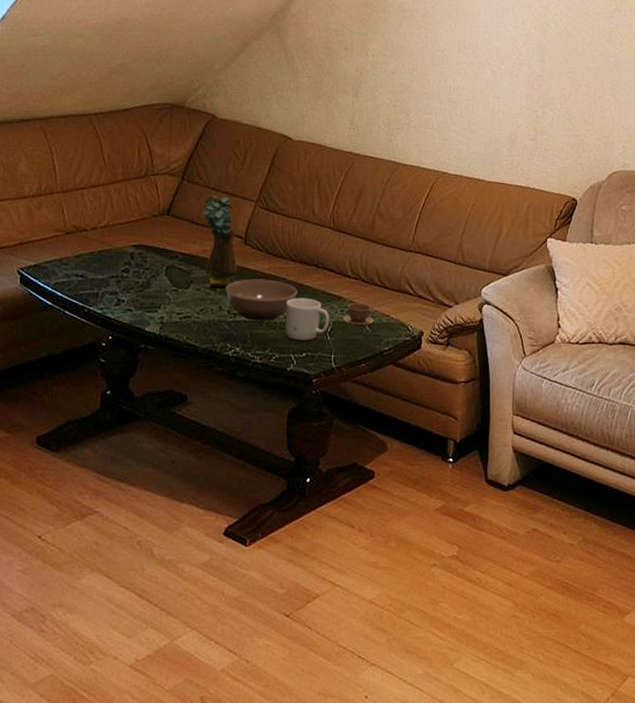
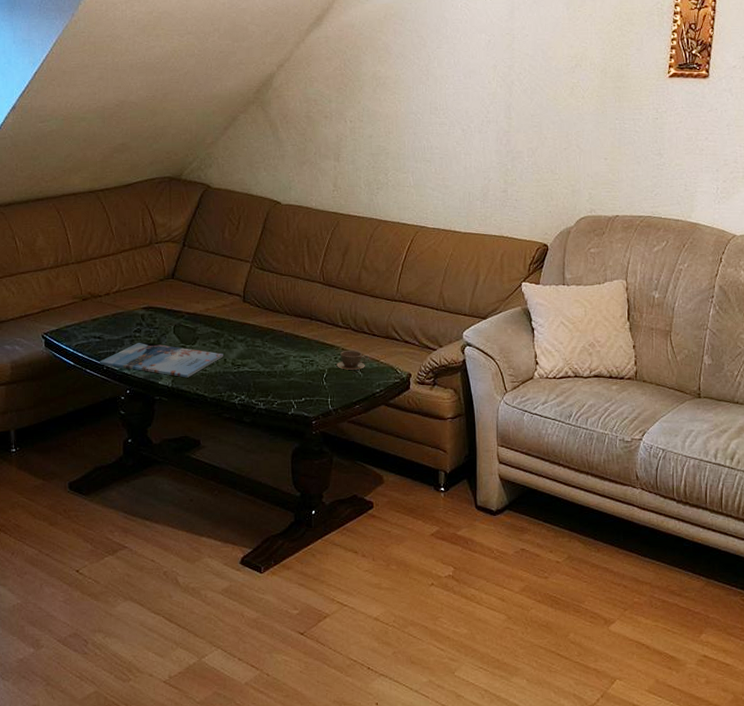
magazine: none [79,283,219,325] -> present [99,342,223,378]
vase: present [202,192,237,289] -> none [203,256,238,343]
bowl: present [225,279,297,322] -> none [228,332,294,372]
mug: present [284,297,330,341] -> none [284,347,325,387]

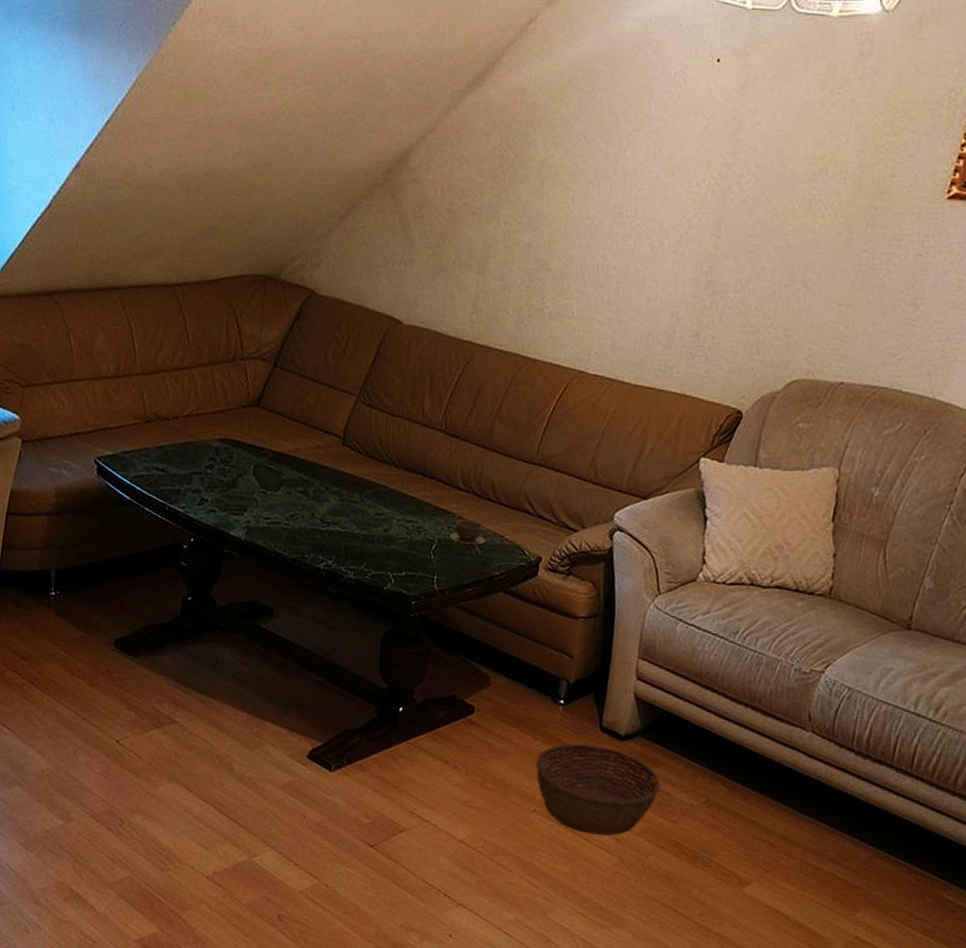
magazine: present [99,342,223,378] -> none [160,480,311,531]
basket: none [428,522,531,597] -> present [536,744,661,835]

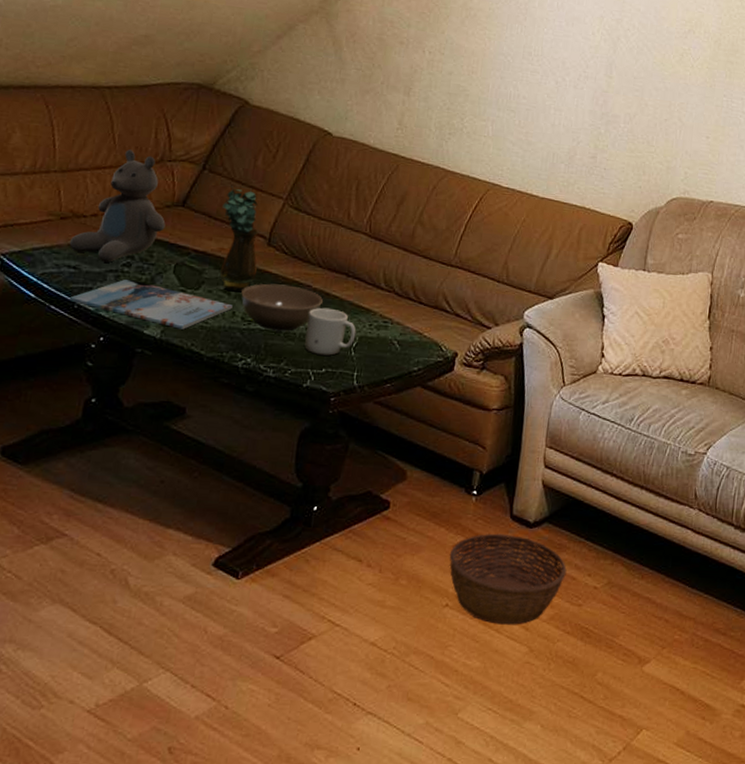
stuffed animal: none [155,349,242,465] -> present [69,149,166,263]
magazine: none [160,480,311,531] -> present [68,278,233,330]
vase: none [296,382,333,494] -> present [220,185,259,293]
bowl: none [319,484,400,534] -> present [241,283,323,332]
mug: none [383,509,435,559] -> present [304,307,356,356]
teacup: present [449,519,488,545] -> none [370,317,407,342]

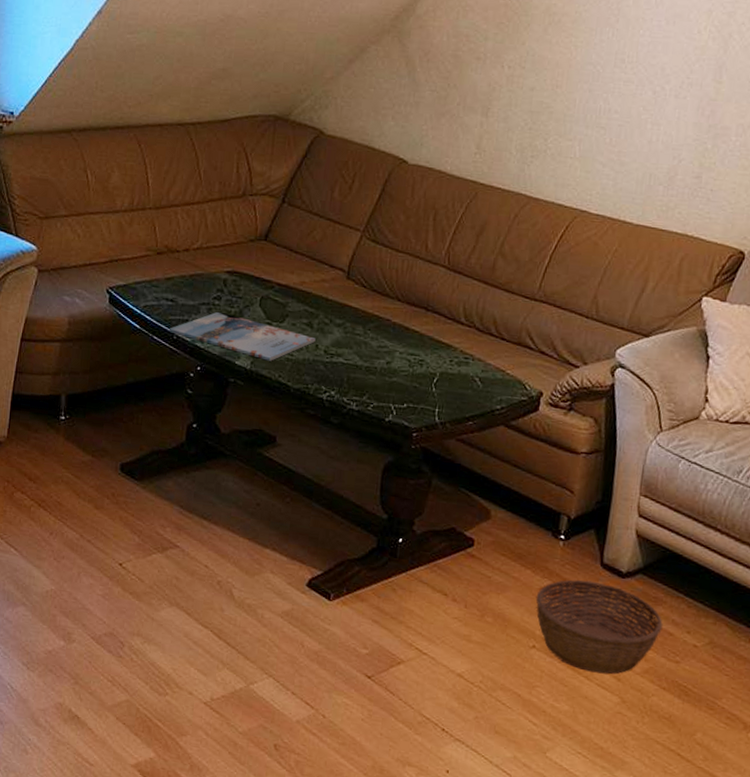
stuffed animal: present [69,149,166,263] -> none [166,185,250,296]
vase: present [220,185,259,293] -> none [302,218,338,326]
bowl: present [241,283,323,332] -> none [323,317,402,366]
mug: present [304,307,356,356] -> none [385,342,437,391]

